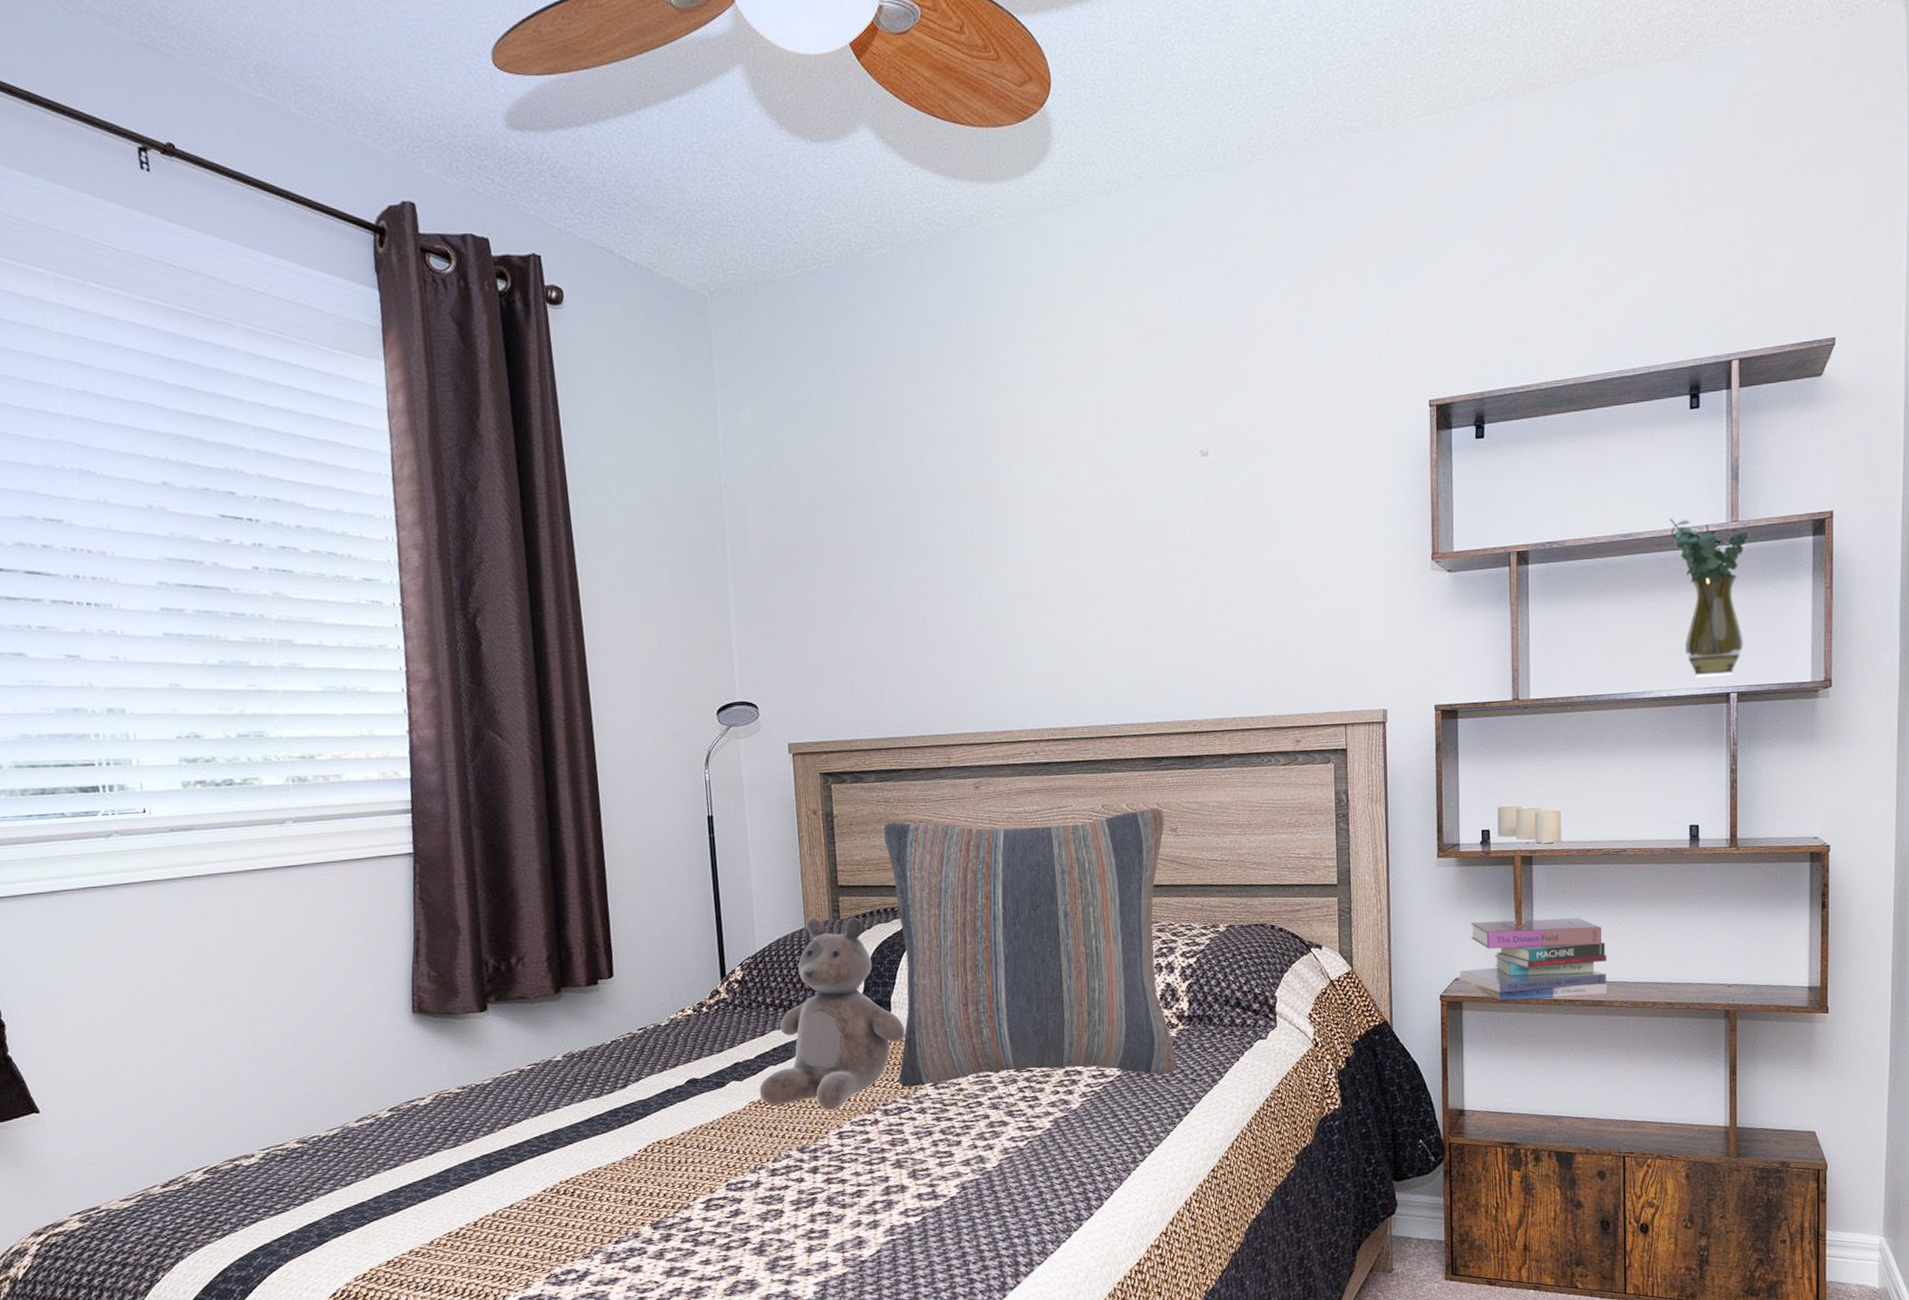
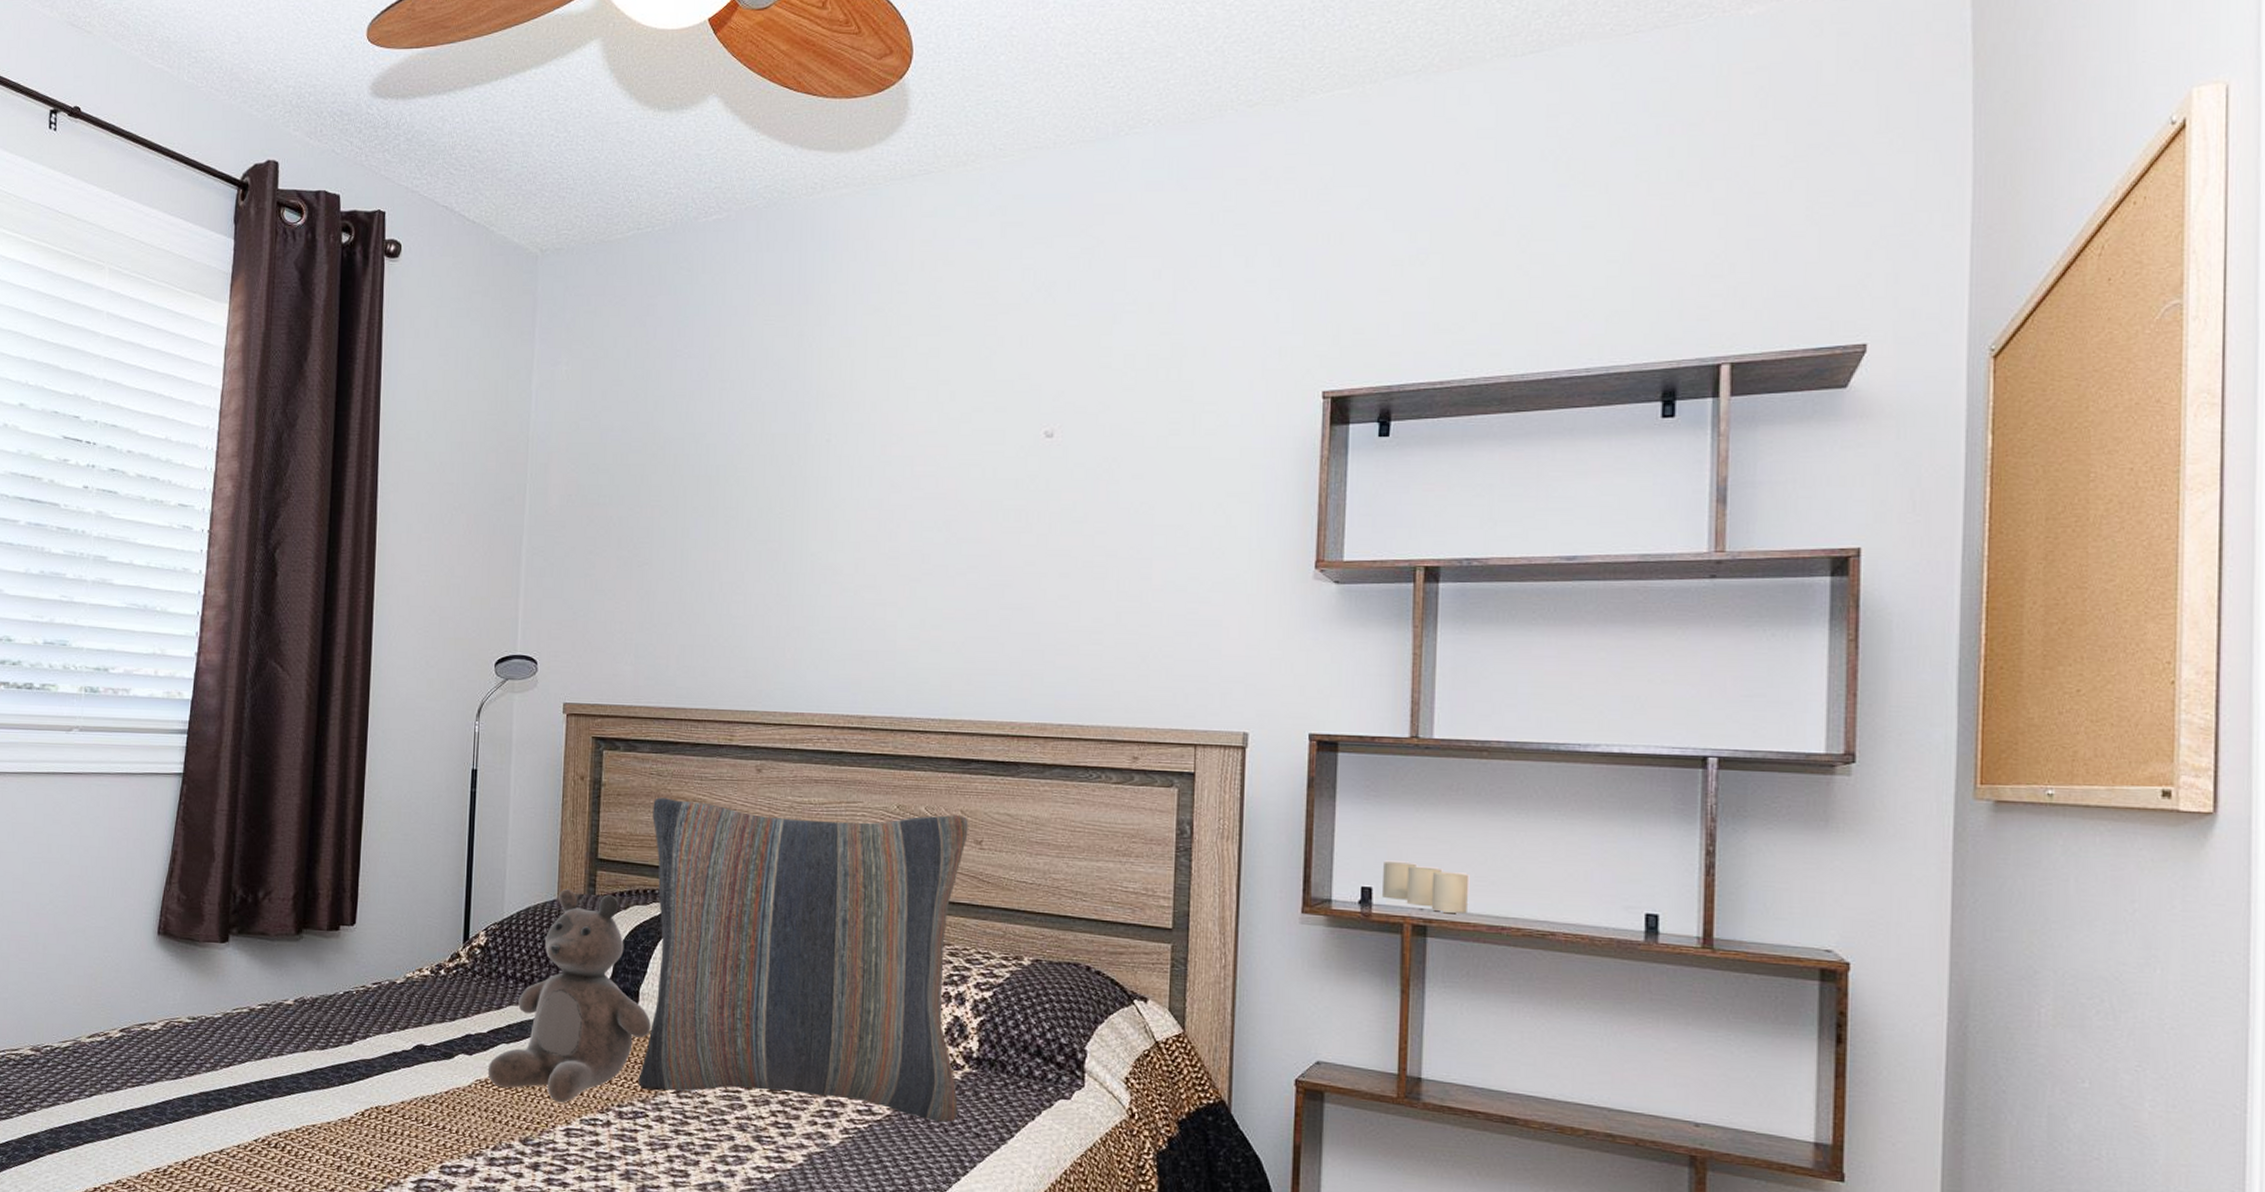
books: present [1459,917,1608,1001] -> none [1322,996,1524,1111]
vase: present [1670,518,1749,675] -> none [1630,542,1740,733]

